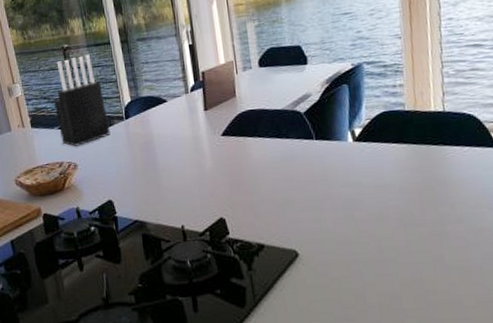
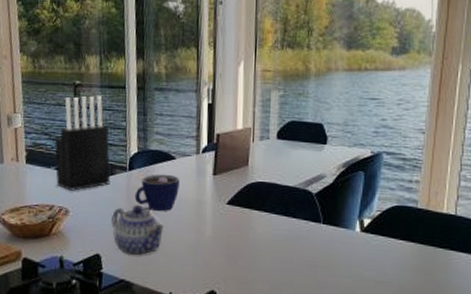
teapot: none [117,148,167,197] -> present [112,204,165,256]
cup: none [134,116,175,153] -> present [134,174,180,212]

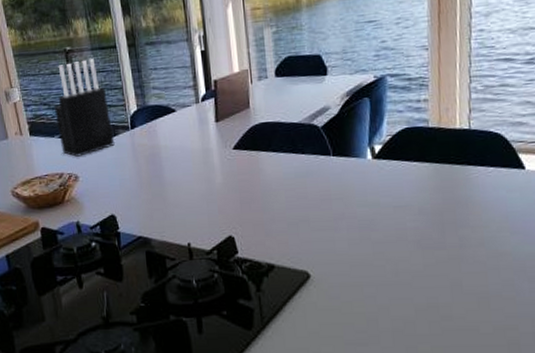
teapot: present [112,204,165,256] -> none [121,161,175,212]
cup: present [134,174,180,212] -> none [140,127,184,166]

